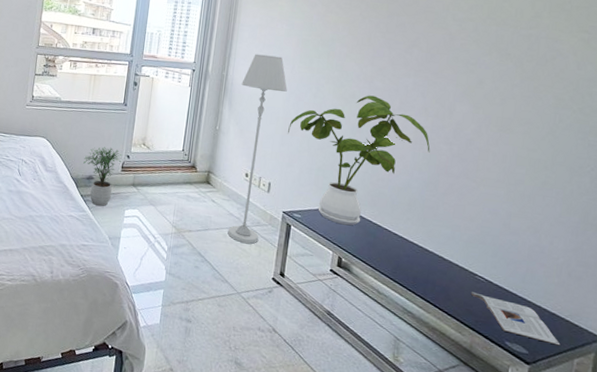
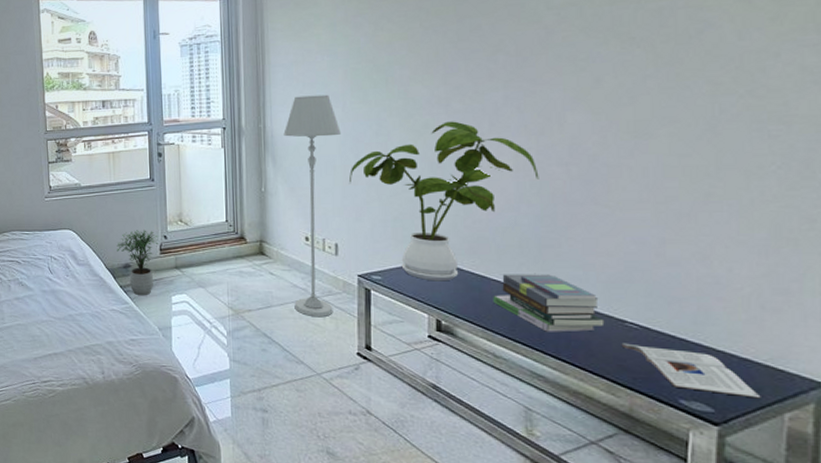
books: none [383,225,462,280] -> present [493,274,605,332]

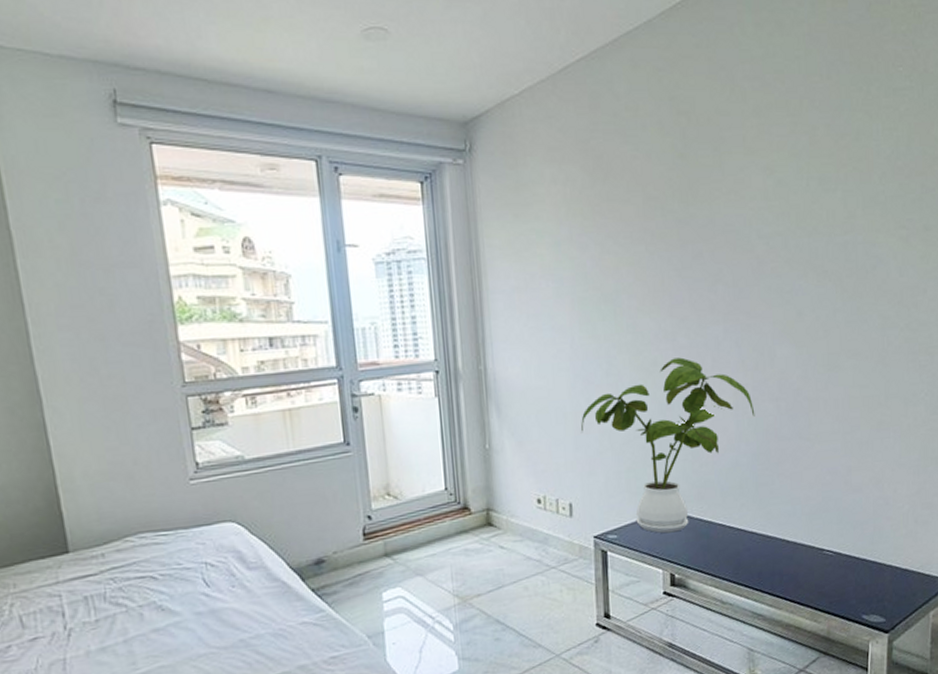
potted plant: present [117,230,159,296] -> none [303,511,361,599]
floor lamp: present [283,94,341,318] -> none [507,328,570,592]
books: present [493,274,605,332] -> none [719,512,808,571]
magazine: present [621,343,761,399] -> none [821,569,915,605]

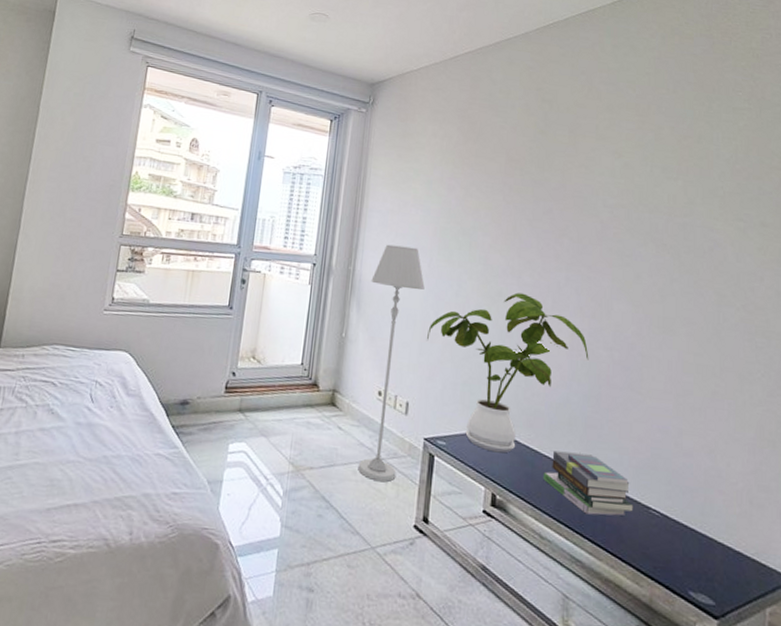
floor lamp: none [507,328,570,592] -> present [358,244,425,483]
books: none [719,512,808,571] -> present [543,450,634,516]

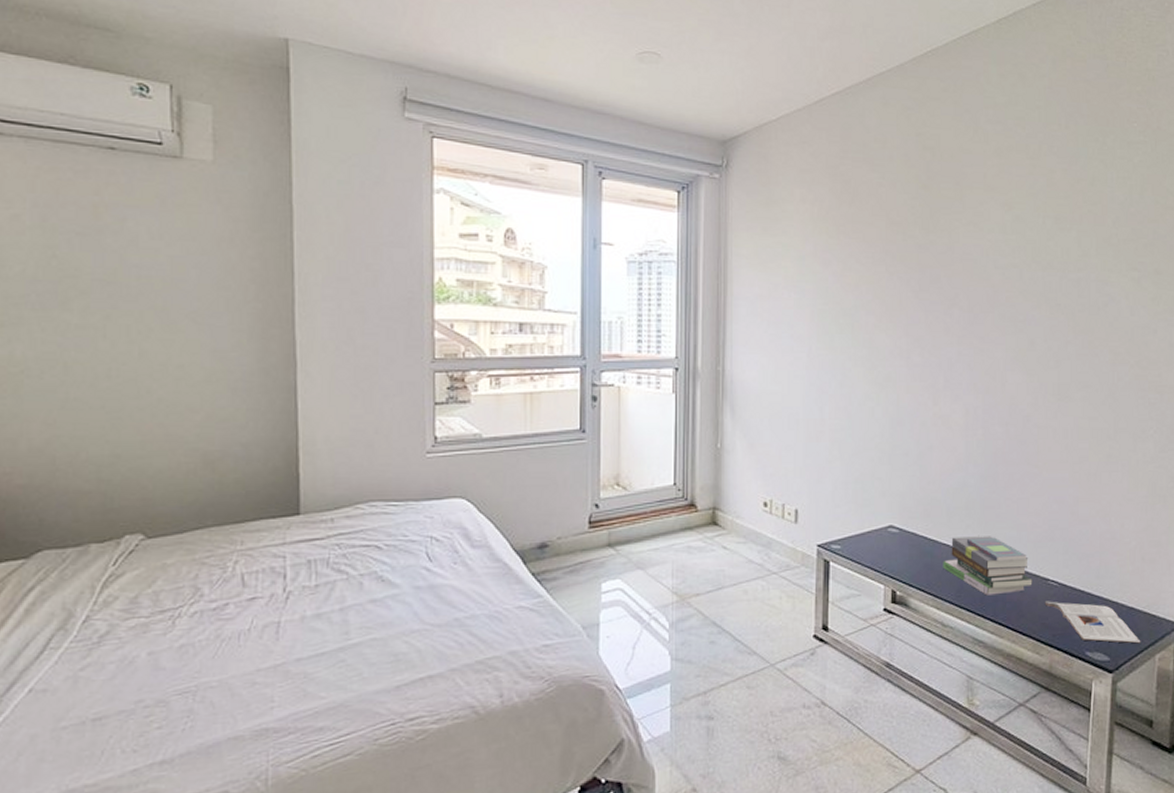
floor lamp: present [358,244,425,483] -> none [744,336,805,598]
house plant: present [427,292,589,454] -> none [813,375,984,548]
magazine: none [645,530,750,593] -> present [1044,601,1141,644]

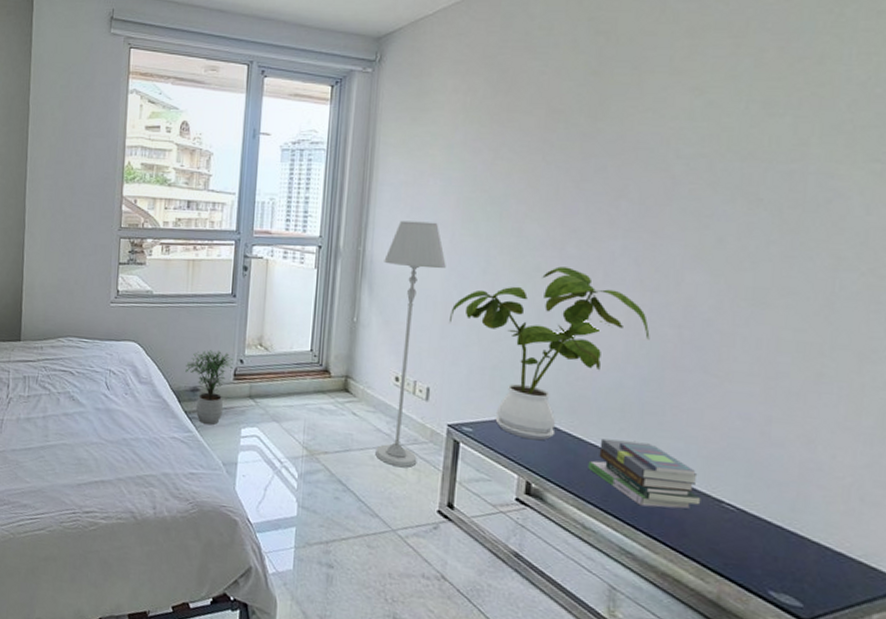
potted plant: none [530,497,588,586] -> present [185,350,234,425]
floor lamp: none [744,336,805,598] -> present [375,220,446,468]
house plant: none [813,375,984,548] -> present [450,266,650,441]
magazine: present [1044,601,1141,644] -> none [715,525,851,597]

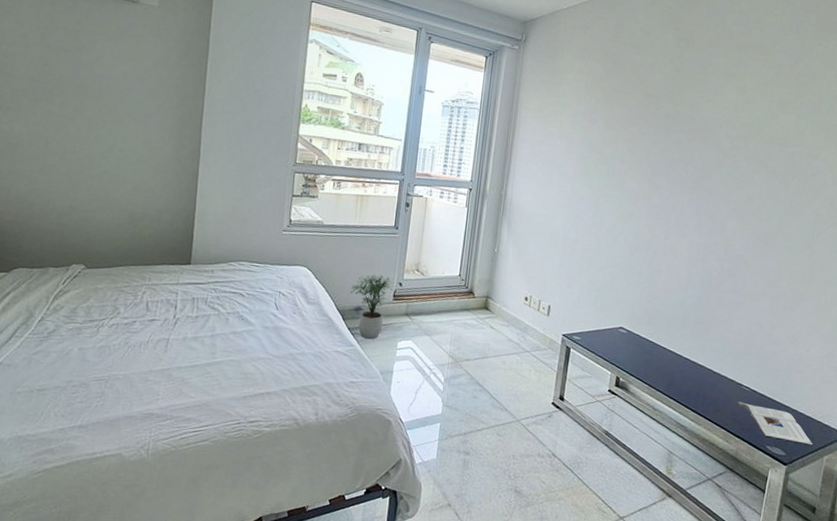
floor lamp: present [375,220,446,468] -> none [507,171,567,370]
house plant: present [450,266,650,441] -> none [568,213,703,345]
books: present [588,438,701,509] -> none [658,342,730,392]
magazine: none [715,525,851,597] -> present [737,402,813,446]

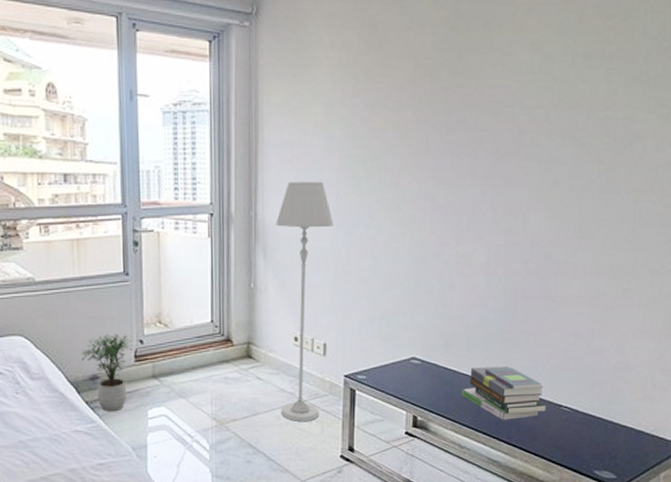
floor lamp: none [507,171,567,370] -> present [276,181,333,422]
books: none [658,342,730,392] -> present [462,366,546,420]
magazine: present [737,402,813,446] -> none [557,425,647,463]

